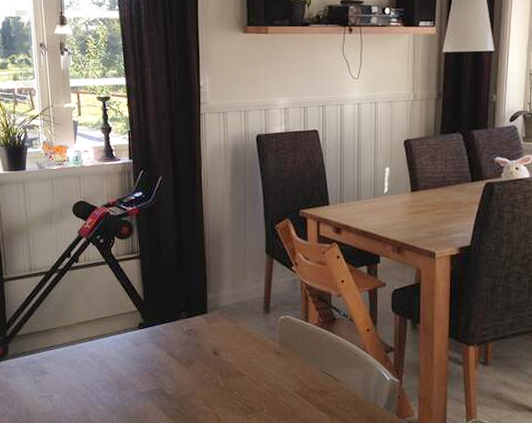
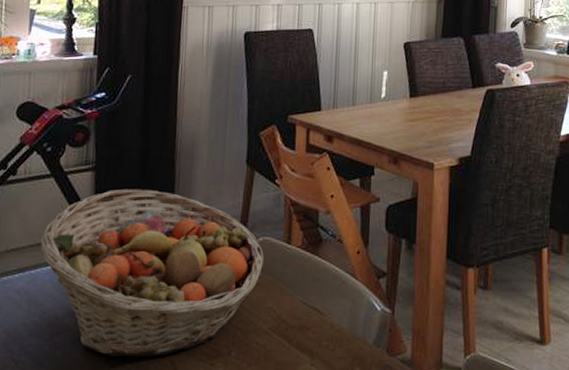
fruit basket: none [103,274,287,410] -> present [40,189,265,358]

